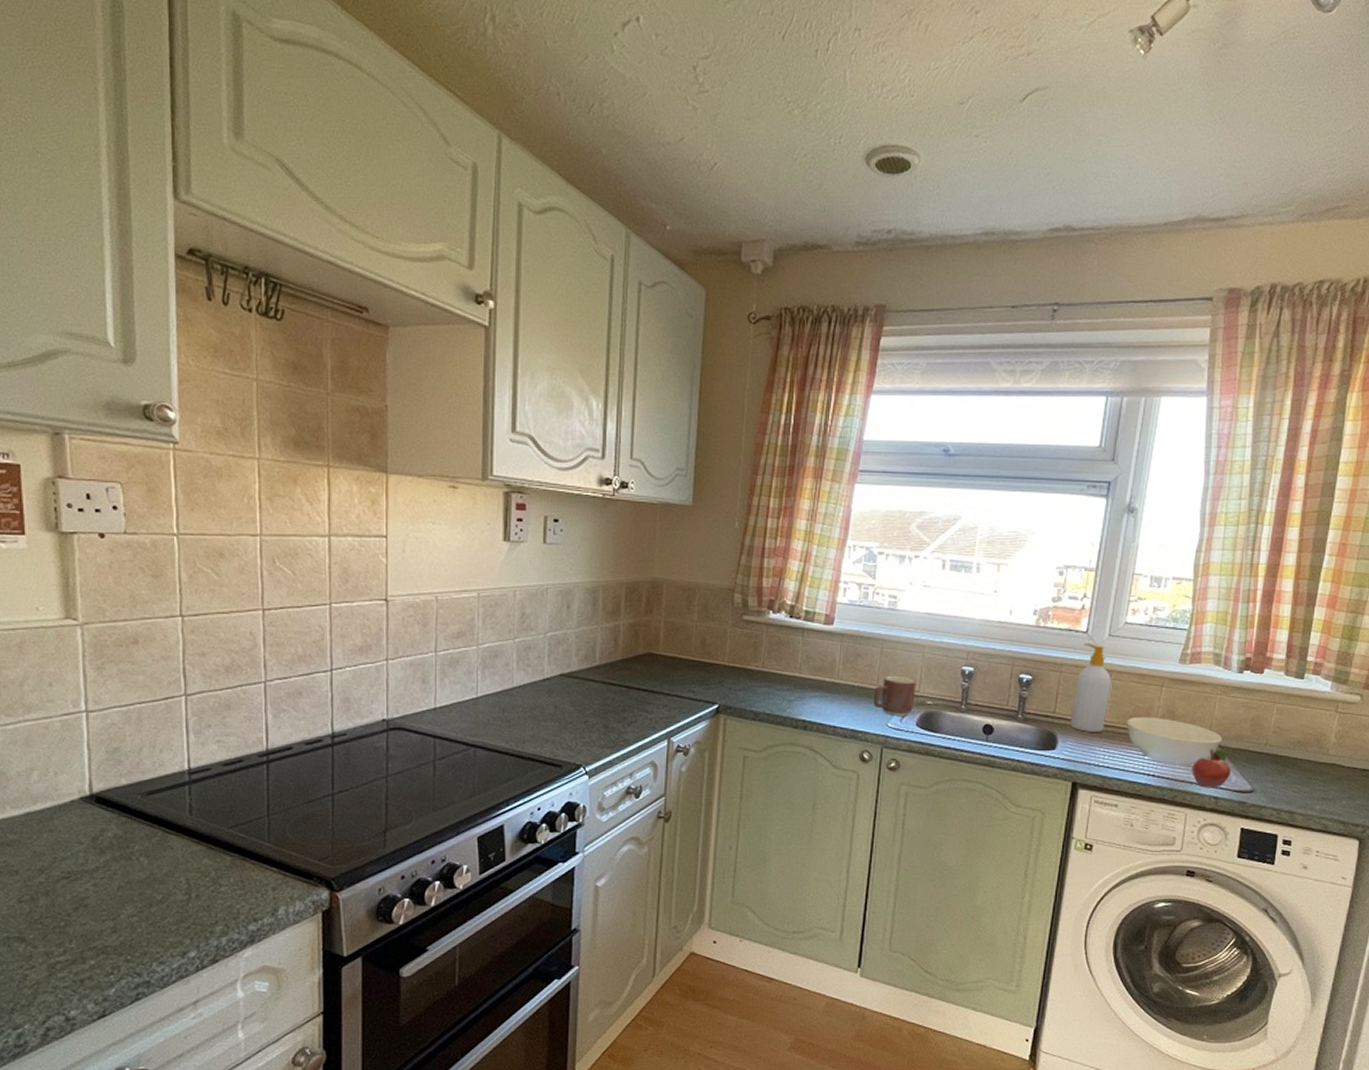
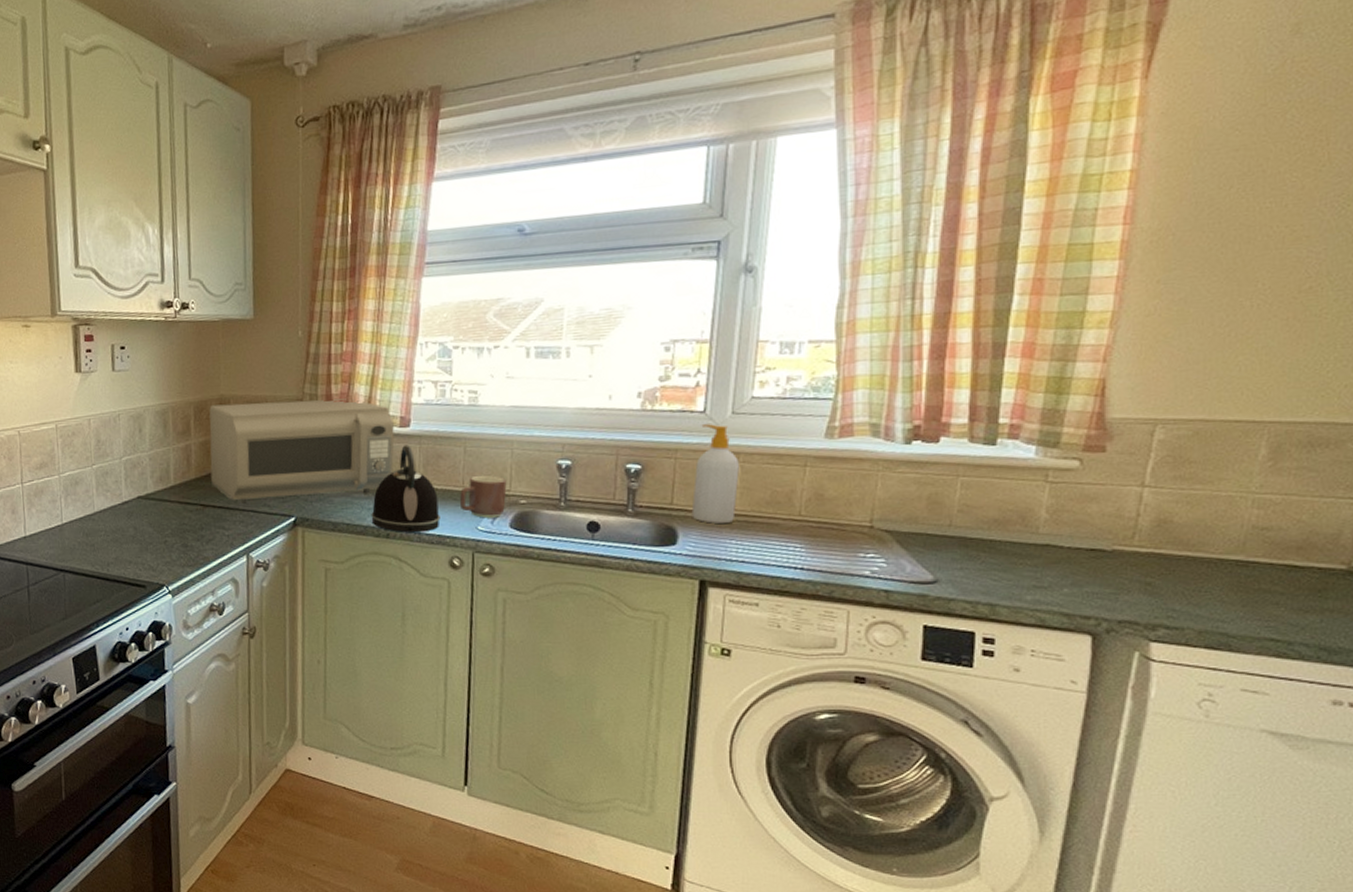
microwave: none [638,587,819,688] -> present [209,398,395,504]
kettle: none [791,641,855,725] -> present [371,444,440,532]
bowl: present [1126,716,1223,767] -> none [762,502,890,557]
fruit: present [1191,749,1232,788] -> none [851,534,905,581]

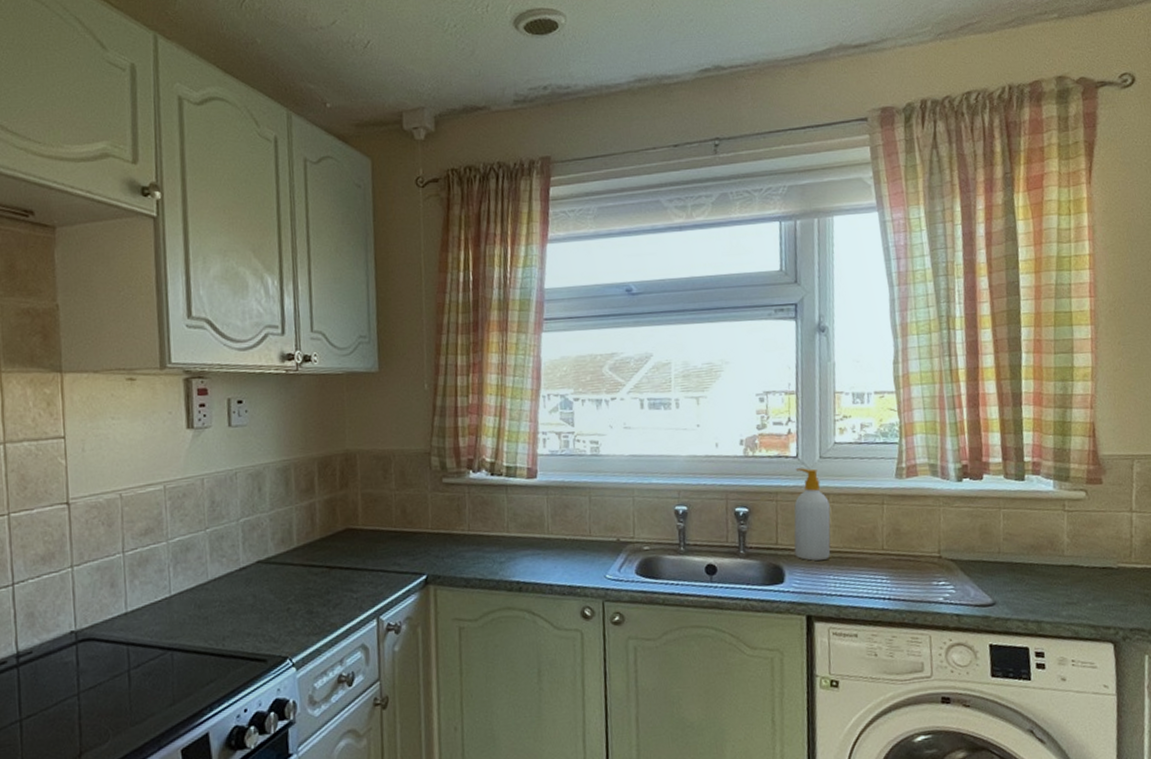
microwave: present [209,398,395,504] -> none [334,451,523,564]
kettle: present [371,444,440,532] -> none [502,495,571,585]
mug: present [459,474,507,518] -> none [587,523,631,566]

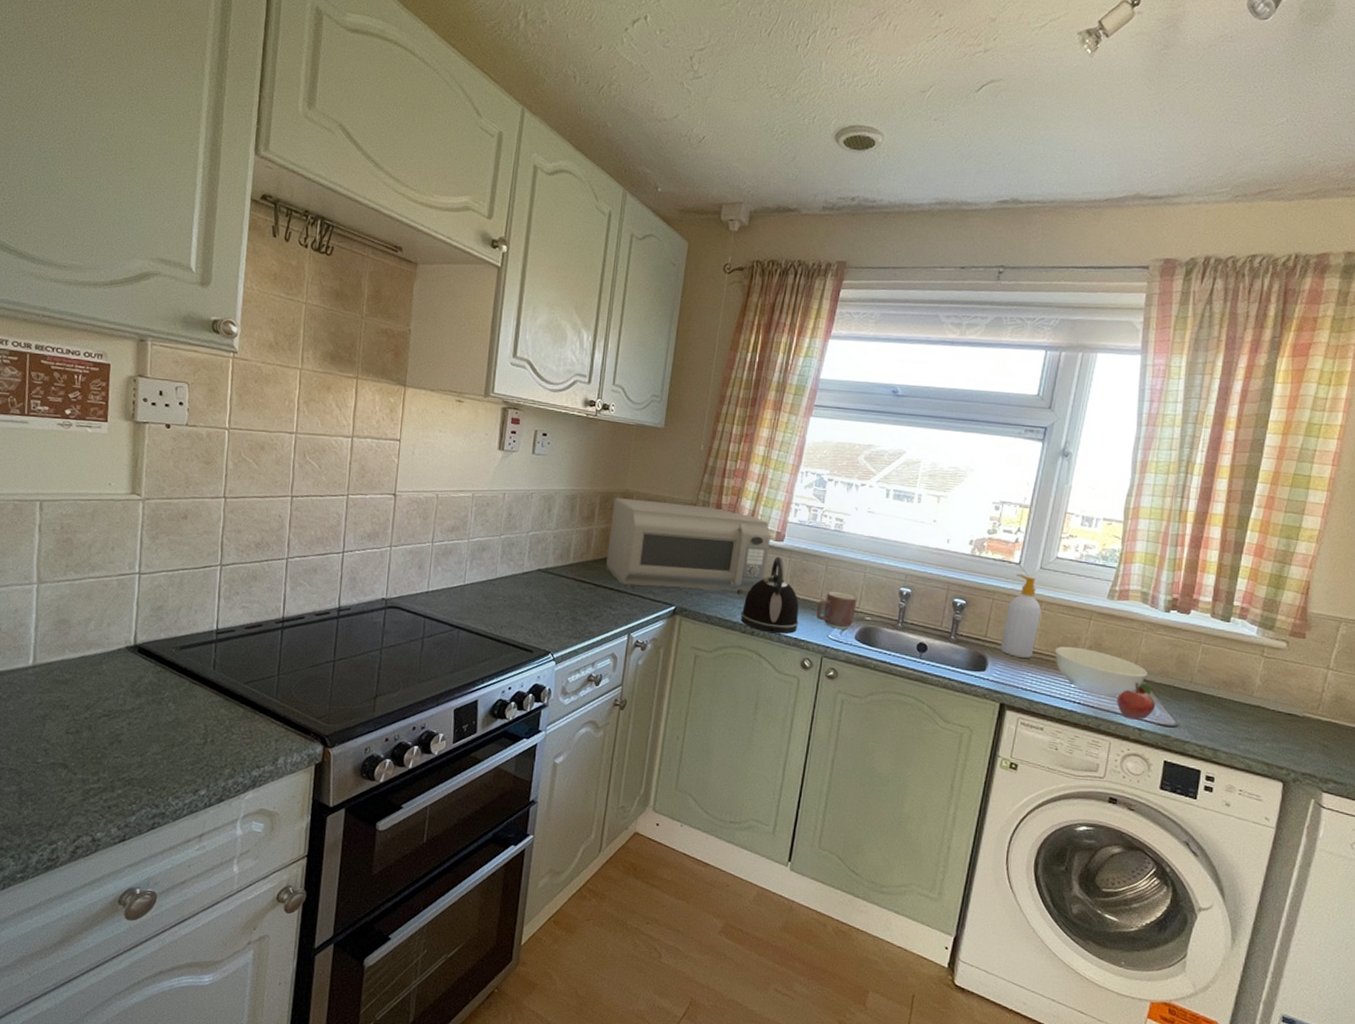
microwave: none [334,451,523,564] -> present [606,497,771,595]
kettle: none [502,495,571,585] -> present [740,556,799,634]
mug: none [587,523,631,566] -> present [816,590,857,629]
bowl: none [852,537,954,586] -> present [1054,646,1148,697]
fruit: none [927,563,969,607] -> present [1116,682,1156,720]

